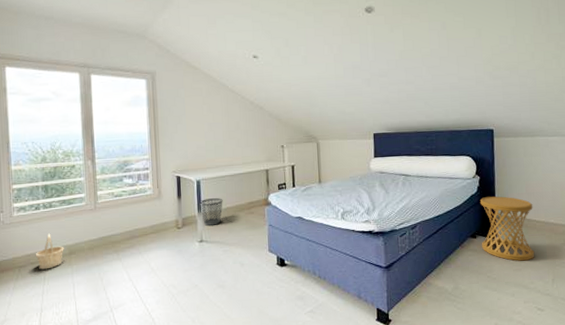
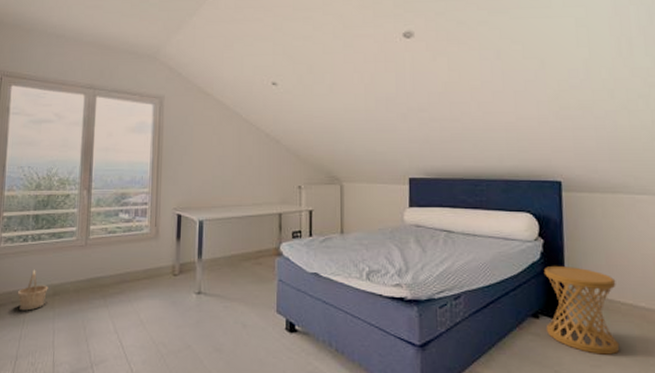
wastebasket: present [200,198,223,227] -> none [200,243,227,276]

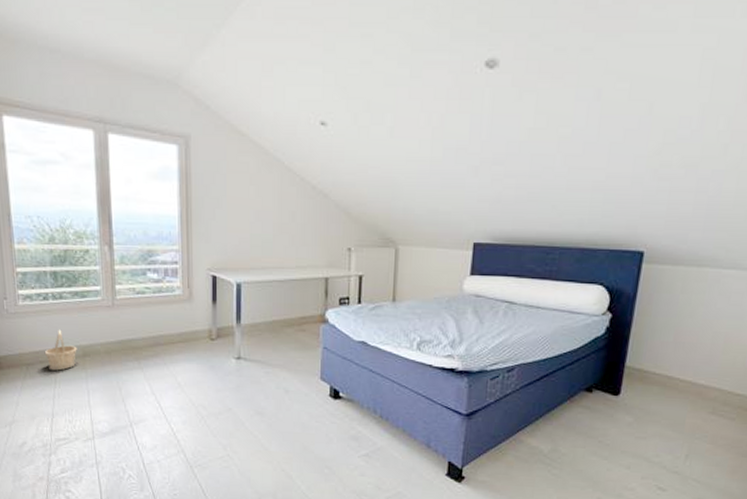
side table: present [543,266,620,355] -> none [597,342,680,428]

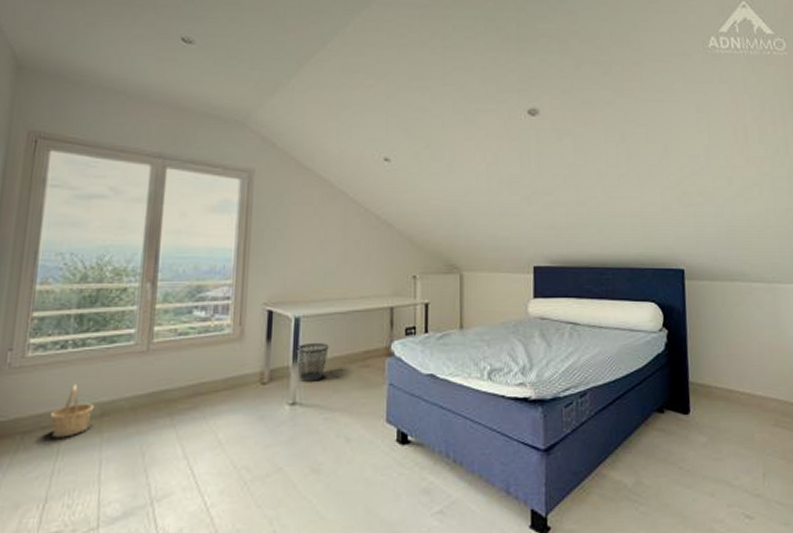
wastebasket: none [239,307,268,342] -> present [296,343,329,383]

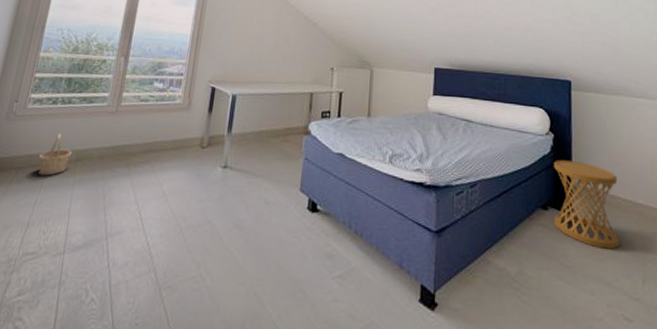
wastebasket: present [296,343,329,383] -> none [231,117,258,151]
side table: none [668,357,740,447] -> present [553,160,620,249]

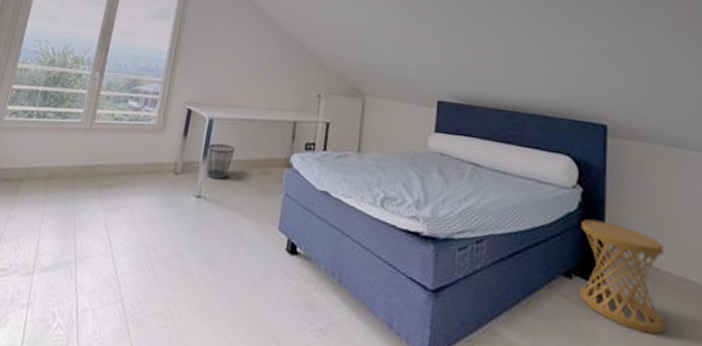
basket: present [38,133,72,176] -> none [12,148,45,191]
wastebasket: none [231,117,258,151] -> present [206,143,235,180]

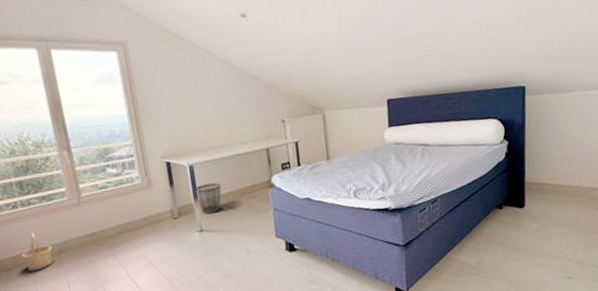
basket: none [12,148,45,191] -> present [21,233,53,271]
side table: present [579,219,666,335] -> none [507,161,567,230]

